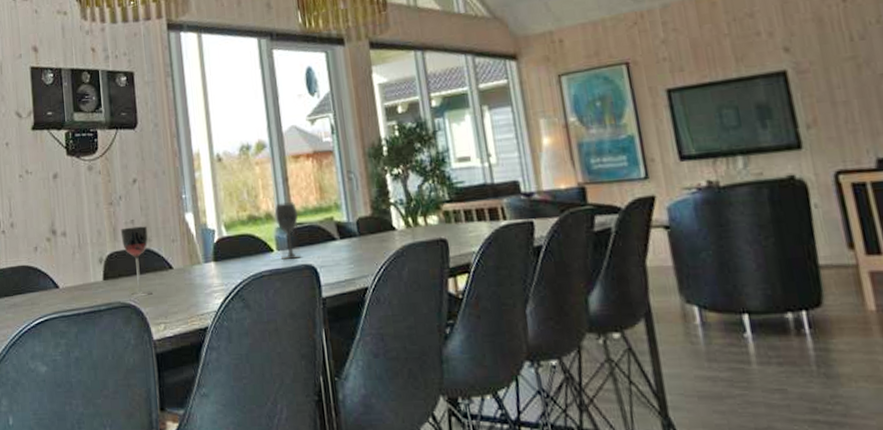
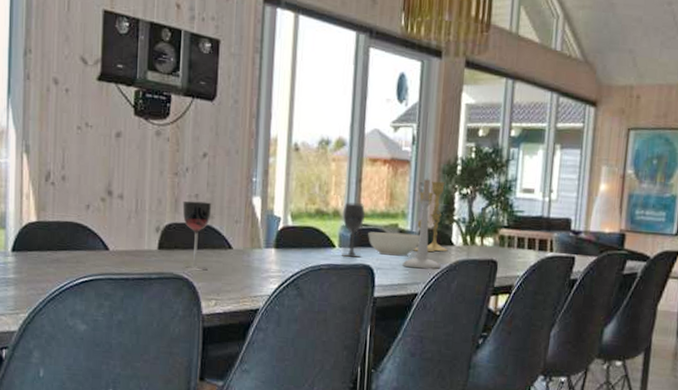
bowl: none [304,224,359,252] -> present [368,231,420,256]
candlestick: none [346,165,387,261] -> present [403,178,441,269]
candlestick: none [349,165,391,243] -> present [414,181,448,253]

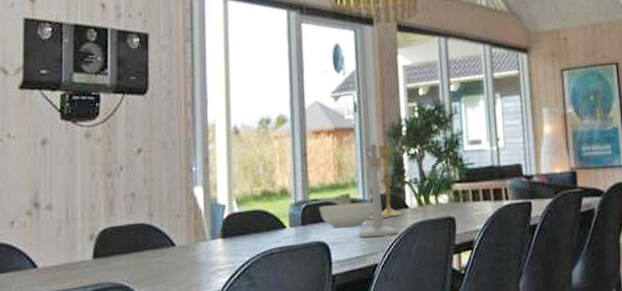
wineglass: present [182,200,212,271] -> none [118,199,150,277]
wine glass: present [342,202,365,258] -> none [290,178,315,237]

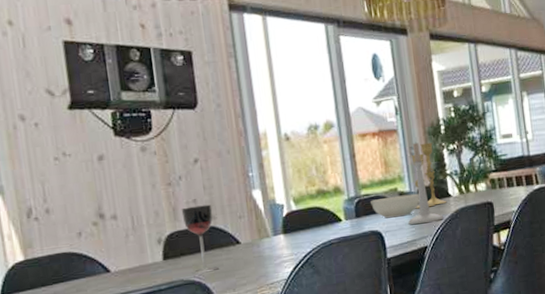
wineglass: none [118,199,150,277] -> present [181,204,219,275]

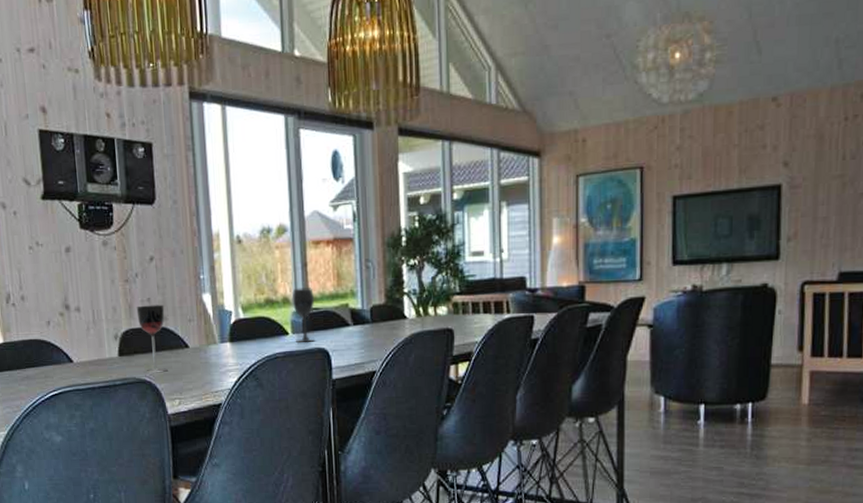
wine glass: none [342,176,369,229] -> present [291,288,316,344]
bowl: present [371,193,420,219] -> none [319,311,372,336]
candlestick: present [408,142,444,225] -> none [358,253,396,346]
candlestick: present [411,142,447,209] -> none [366,255,402,329]

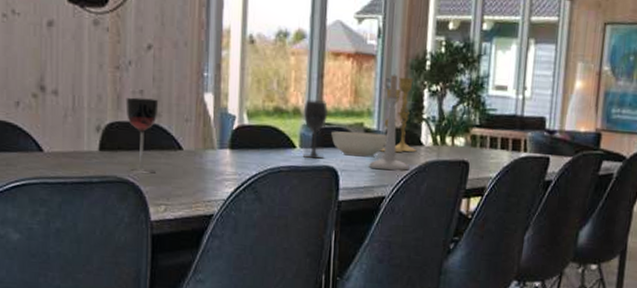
bowl: none [319,311,372,336] -> present [331,131,387,157]
candlestick: none [358,253,396,346] -> present [369,73,410,171]
candlestick: none [366,255,402,329] -> present [381,77,417,153]

